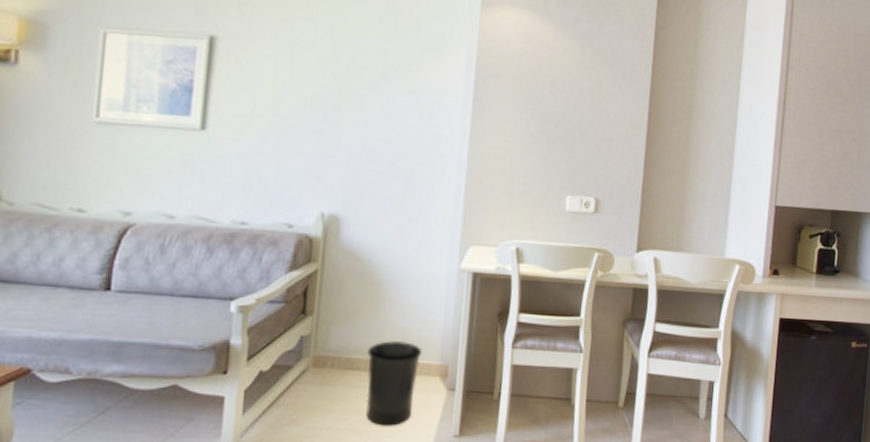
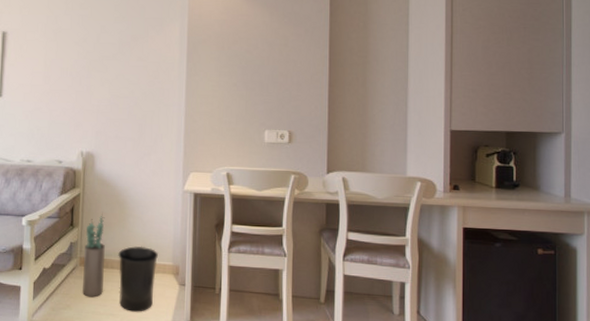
vase: none [315,298,352,409] -> present [82,214,105,297]

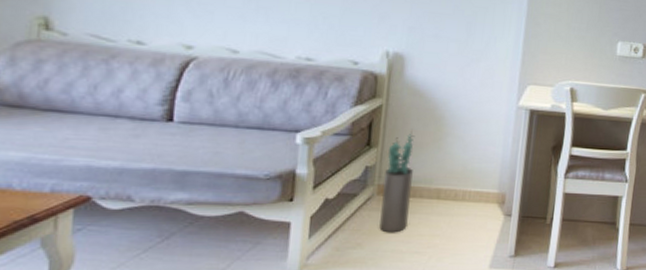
waste bin: present [118,246,158,312] -> none [428,170,481,248]

